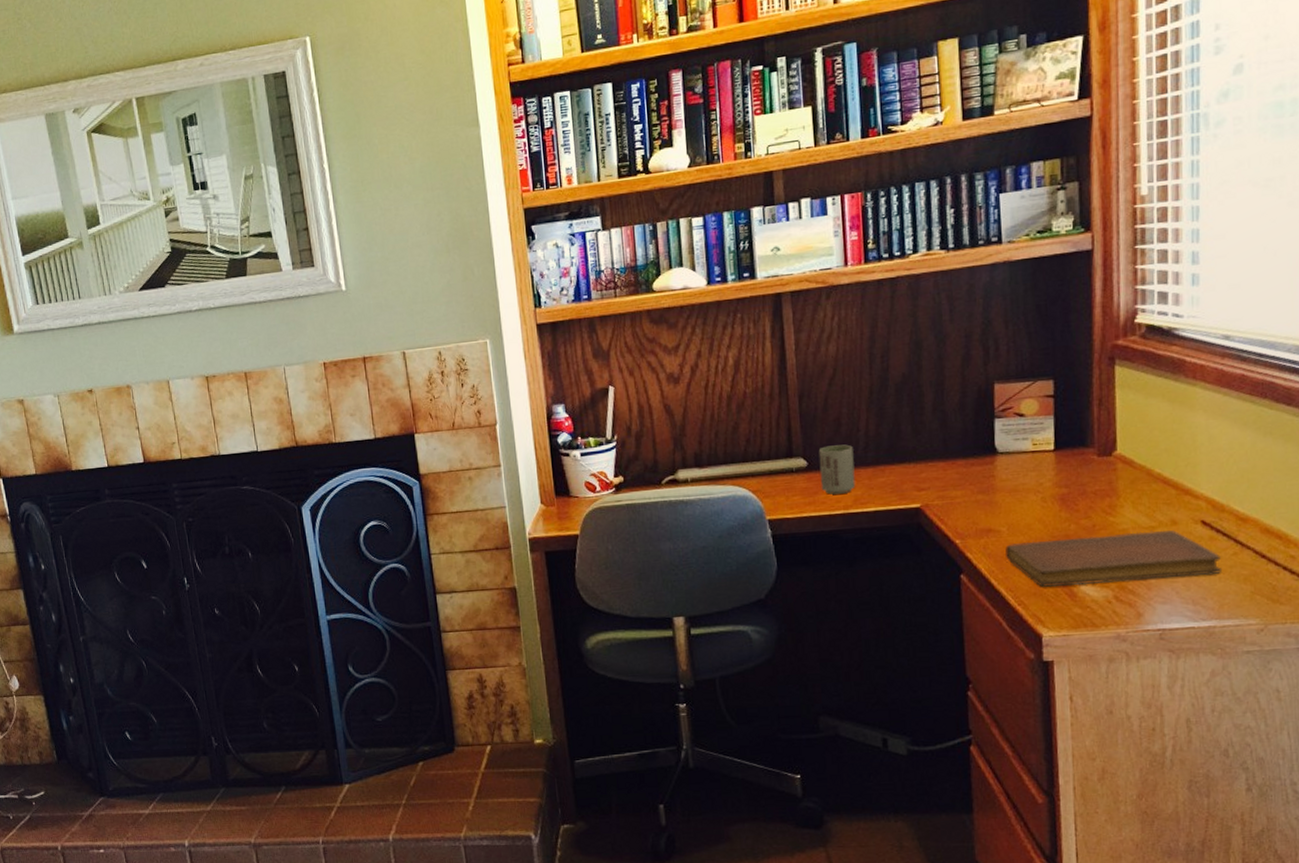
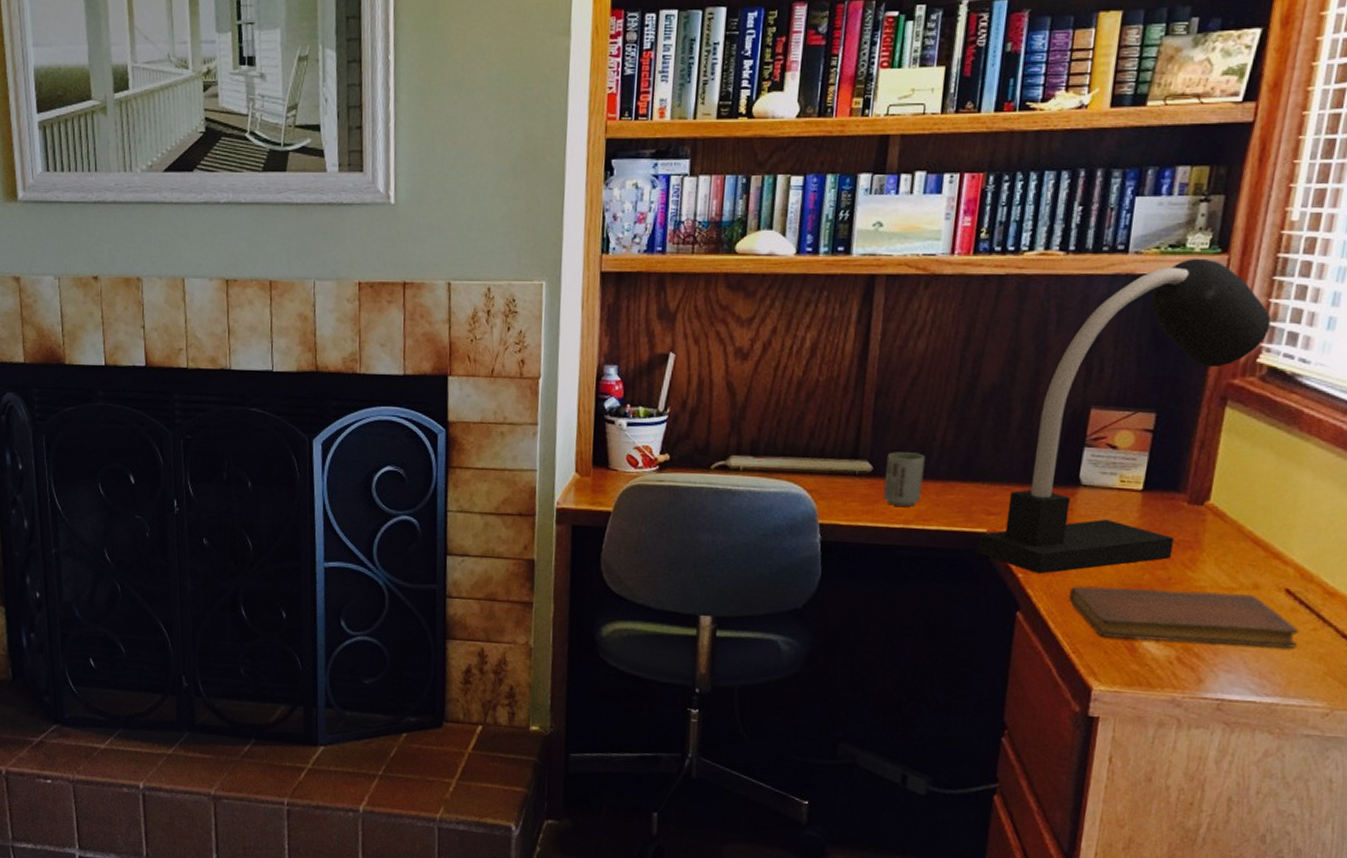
desk lamp: none [913,238,1141,538] -> present [976,258,1271,574]

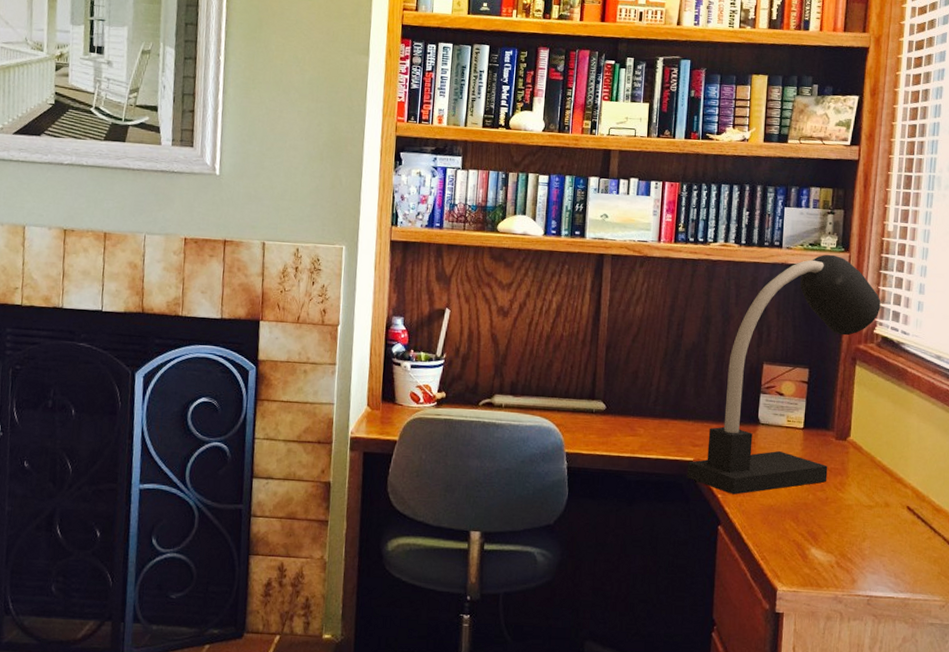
cup: present [883,452,925,507] -> none [614,394,645,439]
notebook: present [1069,586,1299,649] -> none [756,504,919,554]

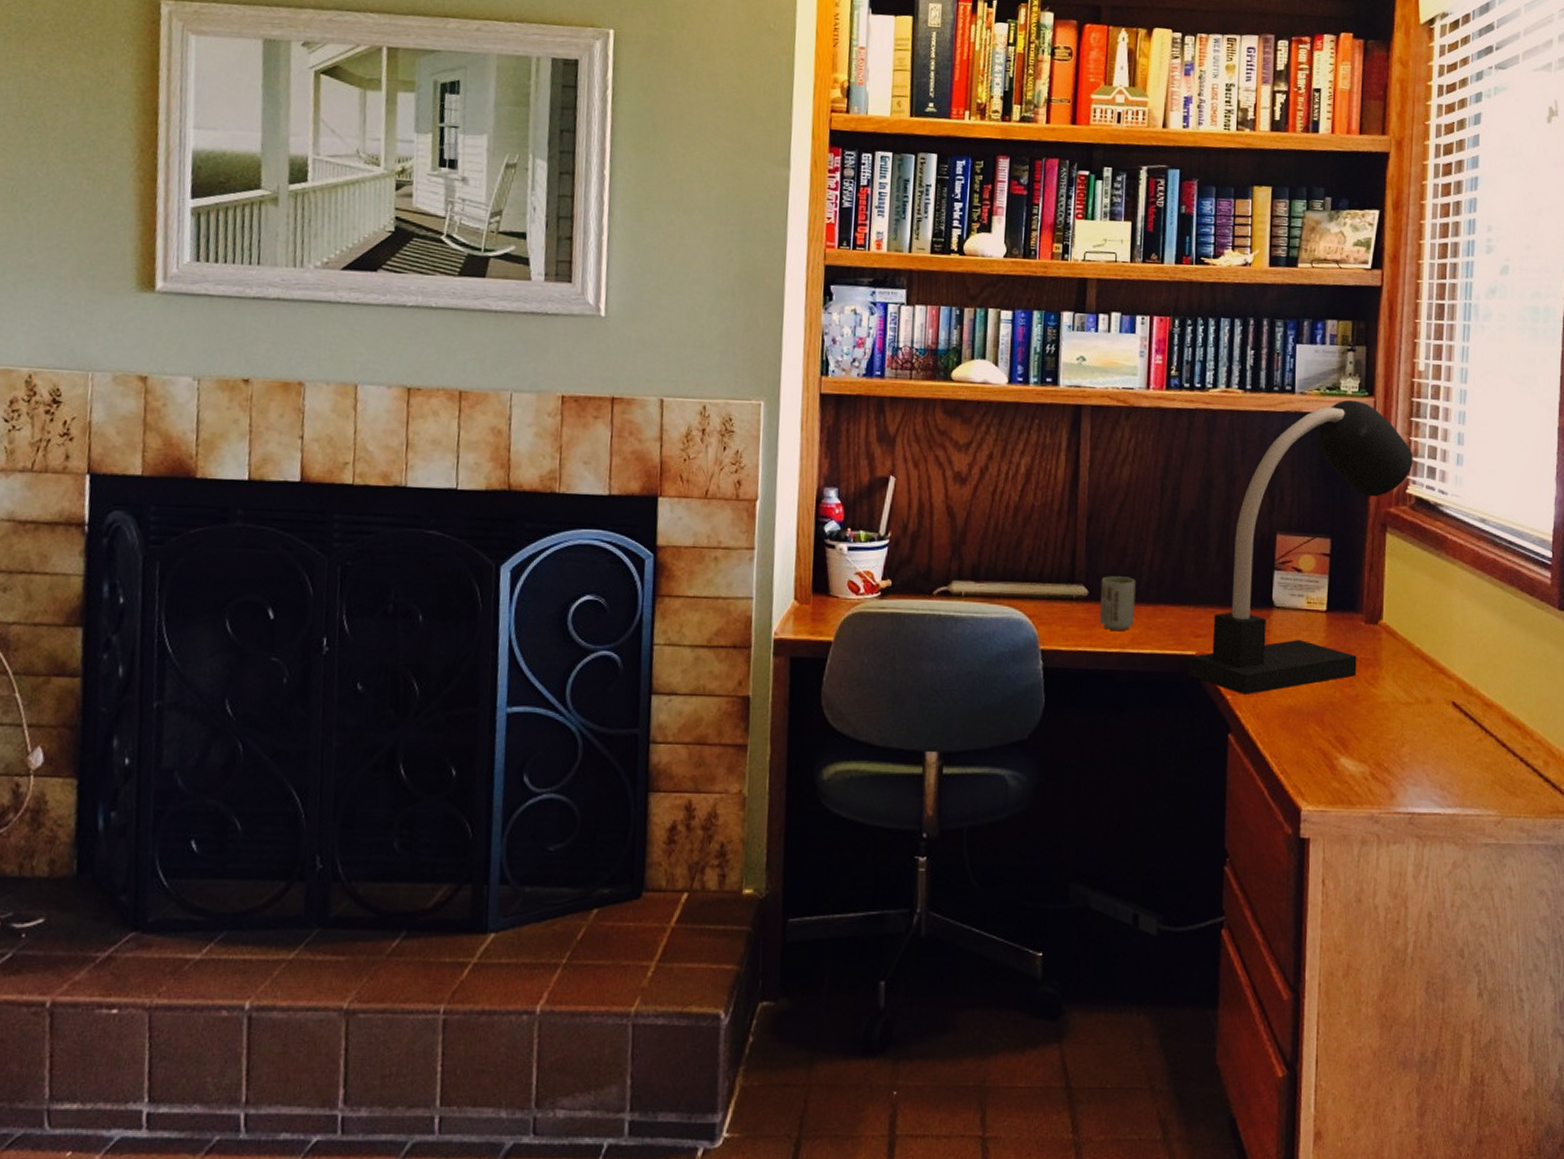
cup: none [614,394,645,439] -> present [1099,576,1136,630]

